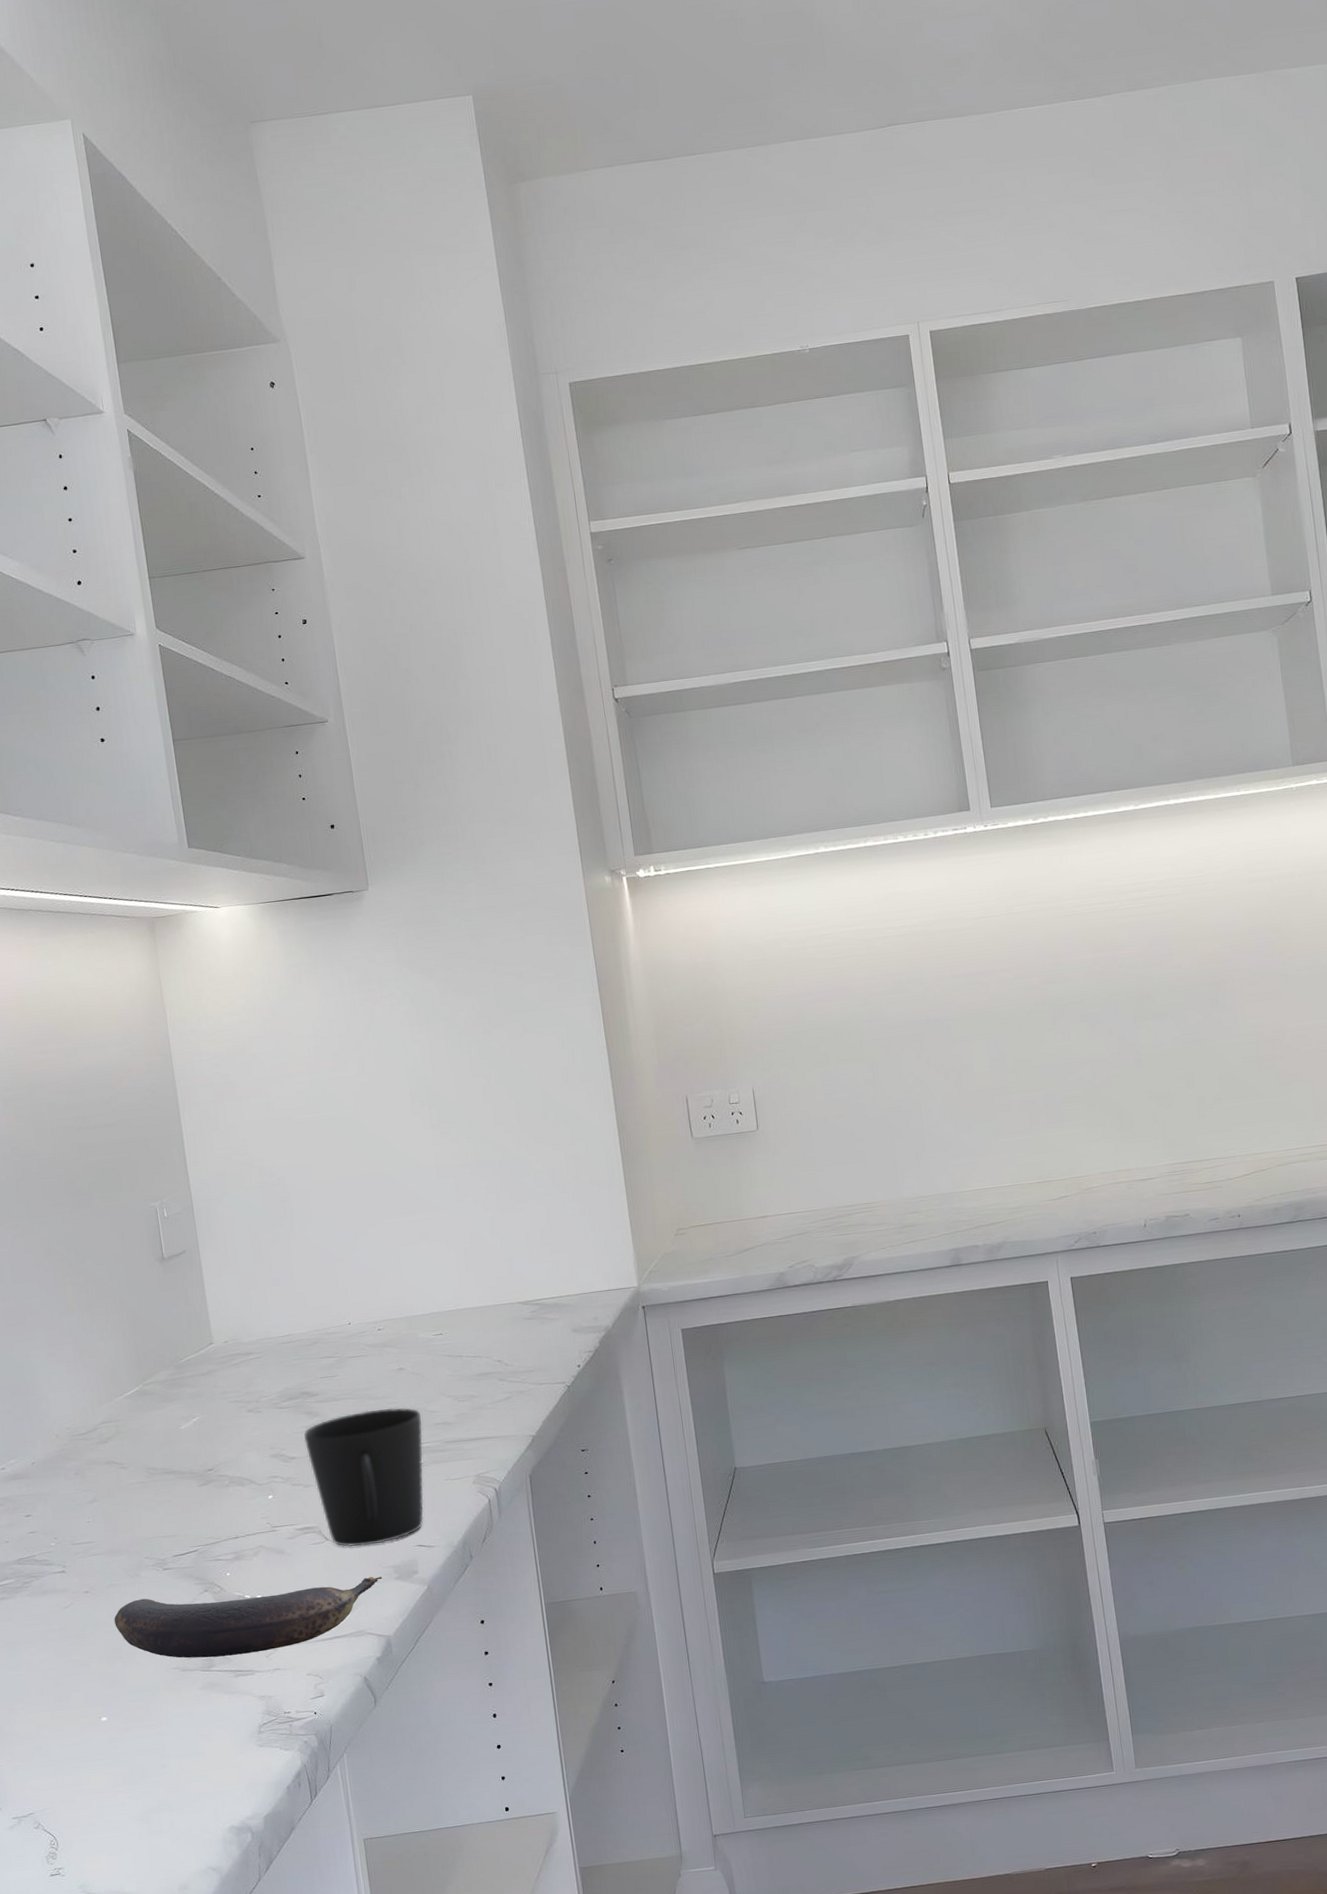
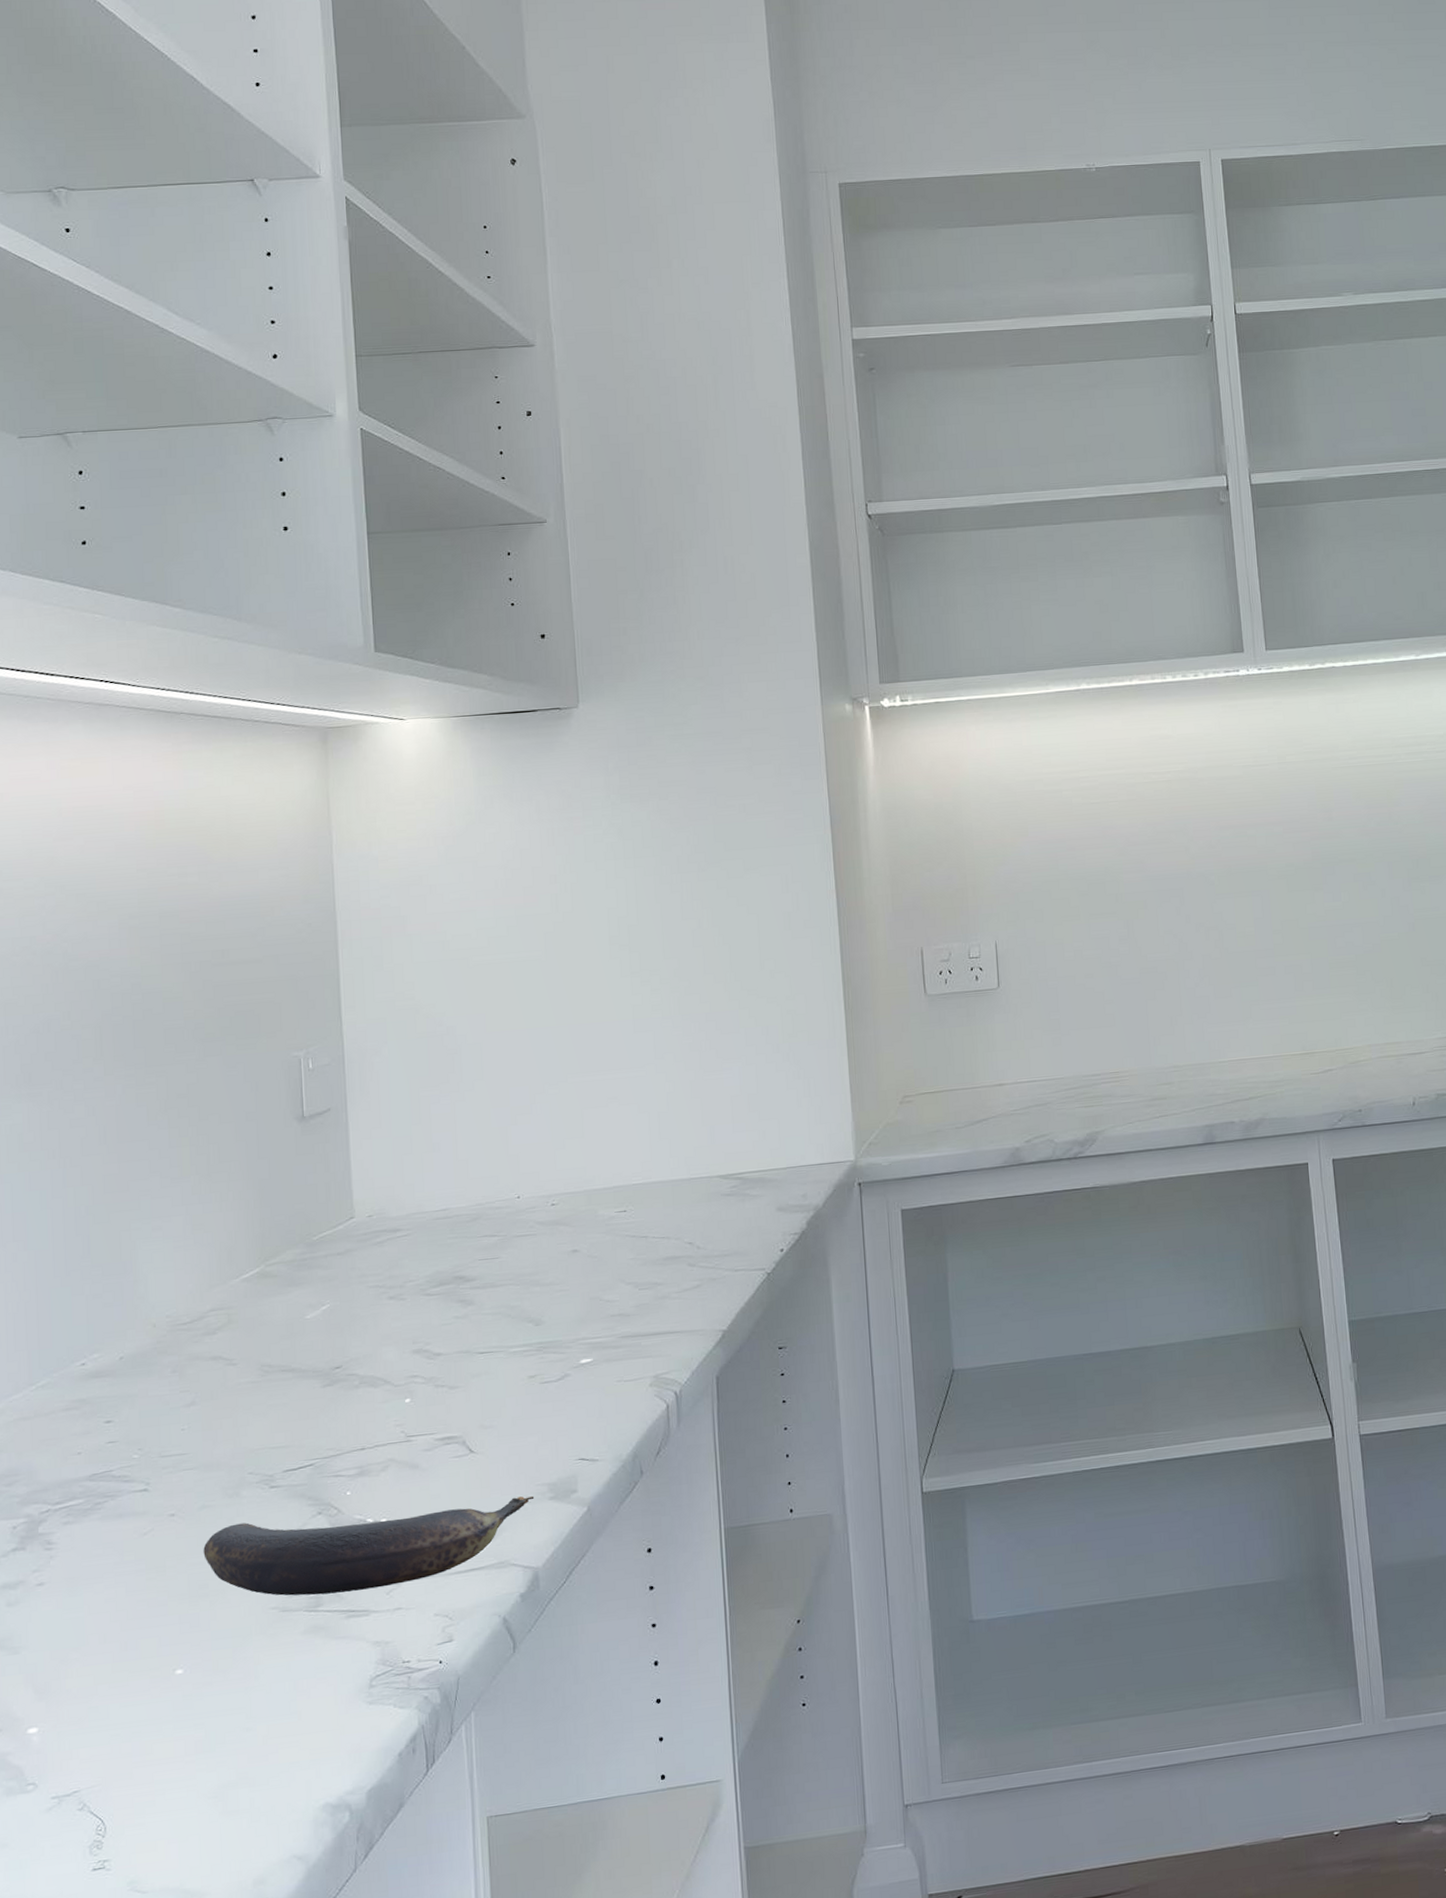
cup: present [304,1407,424,1547] -> none [453,1296,596,1461]

